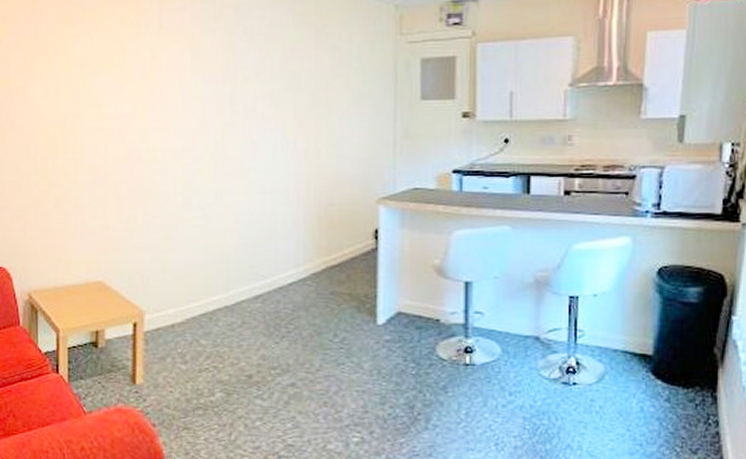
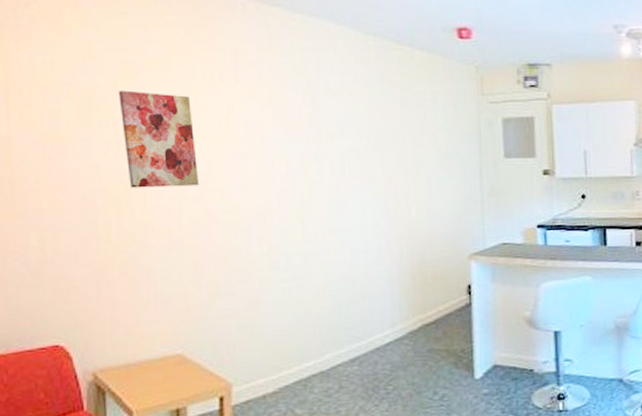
wall art: none [58,39,124,129] -> present [118,90,200,188]

